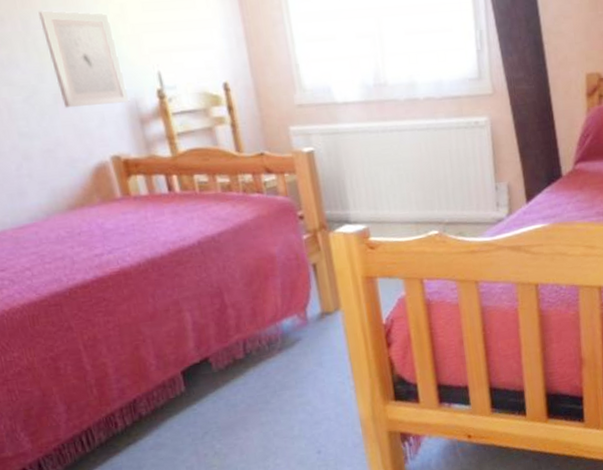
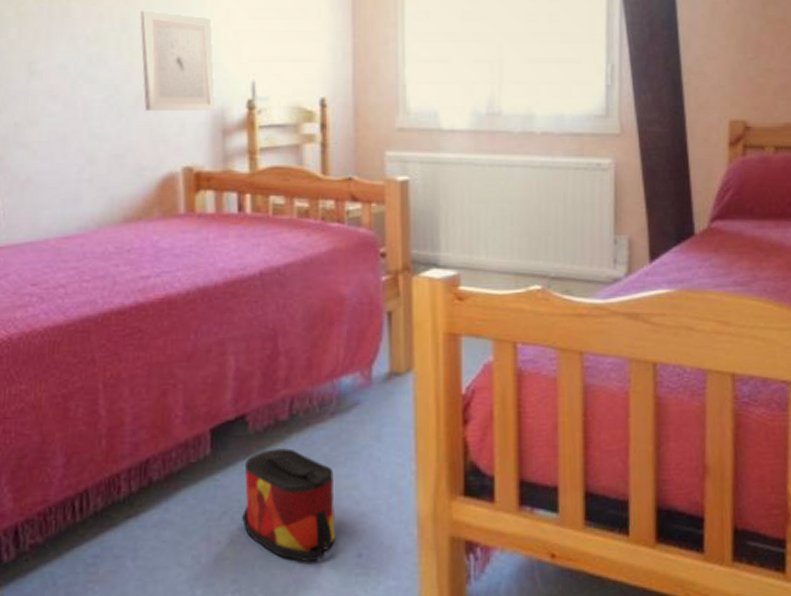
bag: none [215,379,298,462] -> present [242,448,336,563]

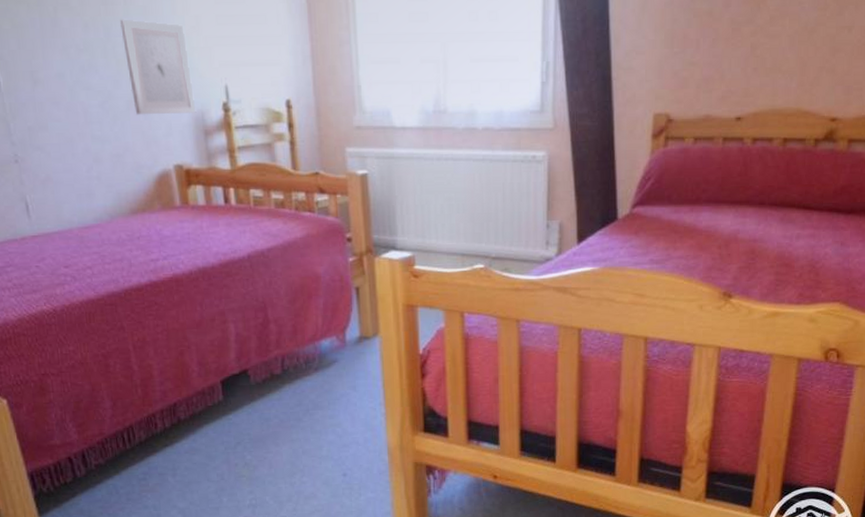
bag: present [242,448,336,563] -> none [251,395,325,480]

